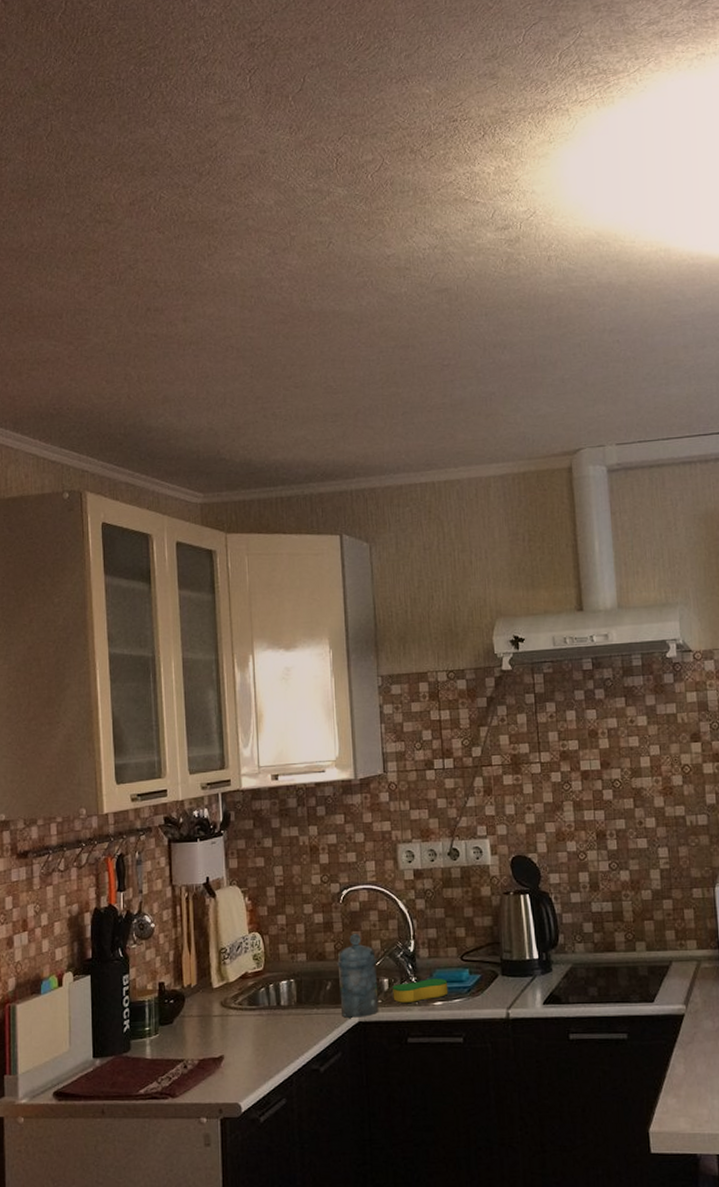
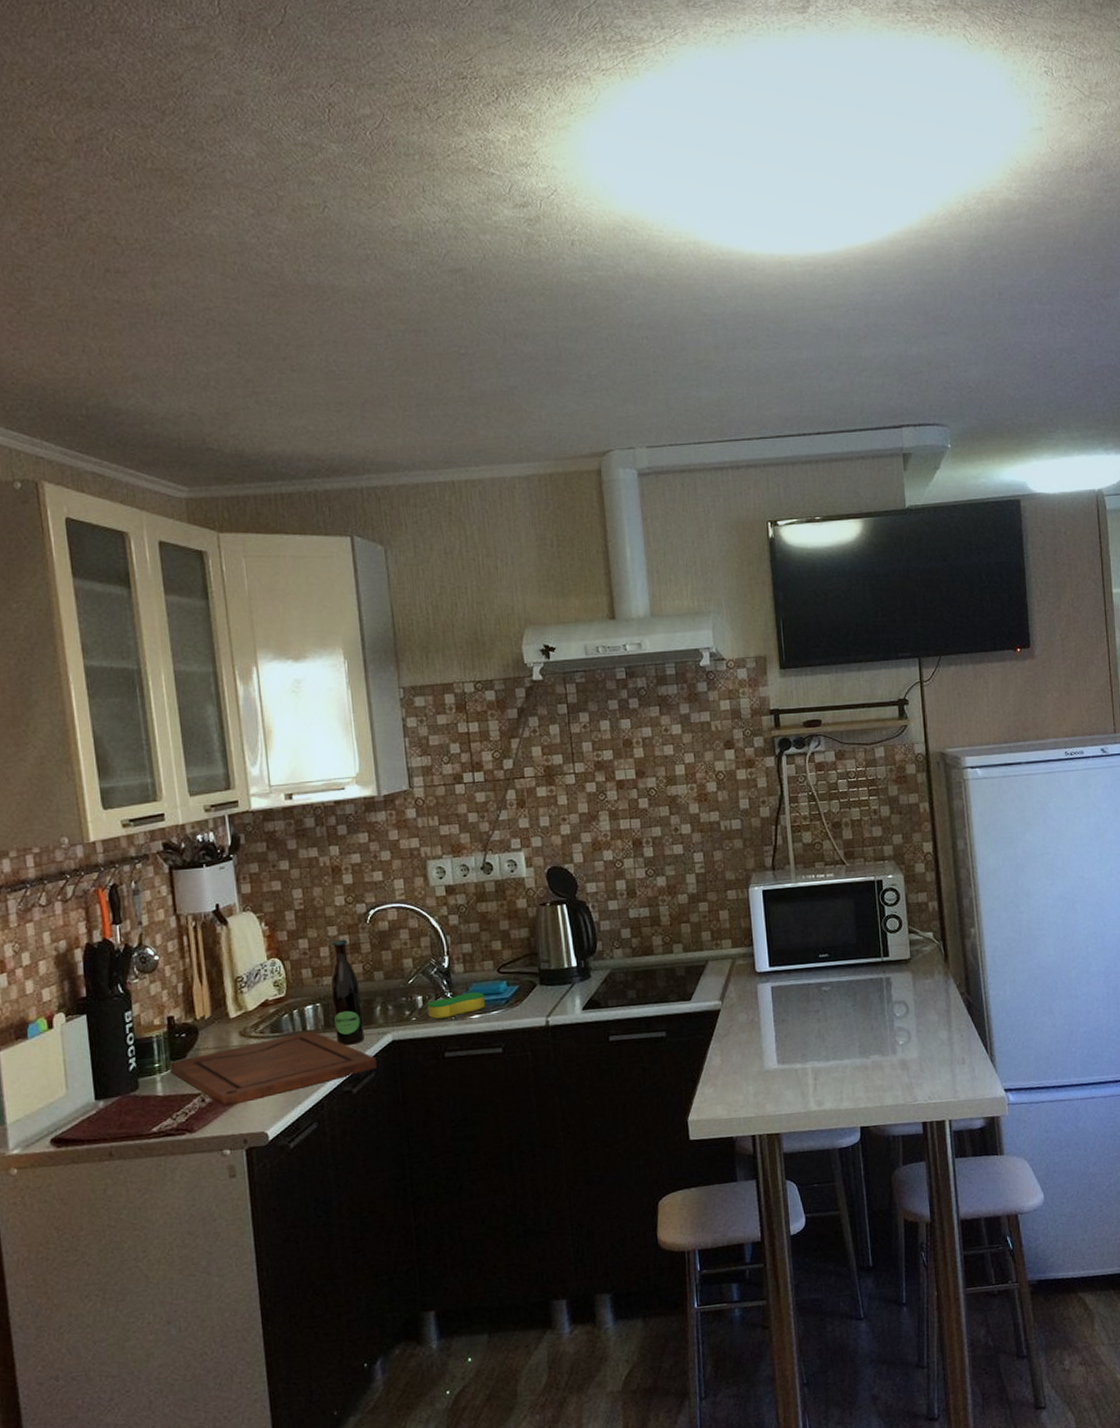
cutting board: none [158,1005,344,1075] -> present [170,1030,378,1107]
bottle: none [304,917,333,1023] -> present [330,939,364,1045]
canister: present [336,933,379,1018] -> none [365,952,414,1038]

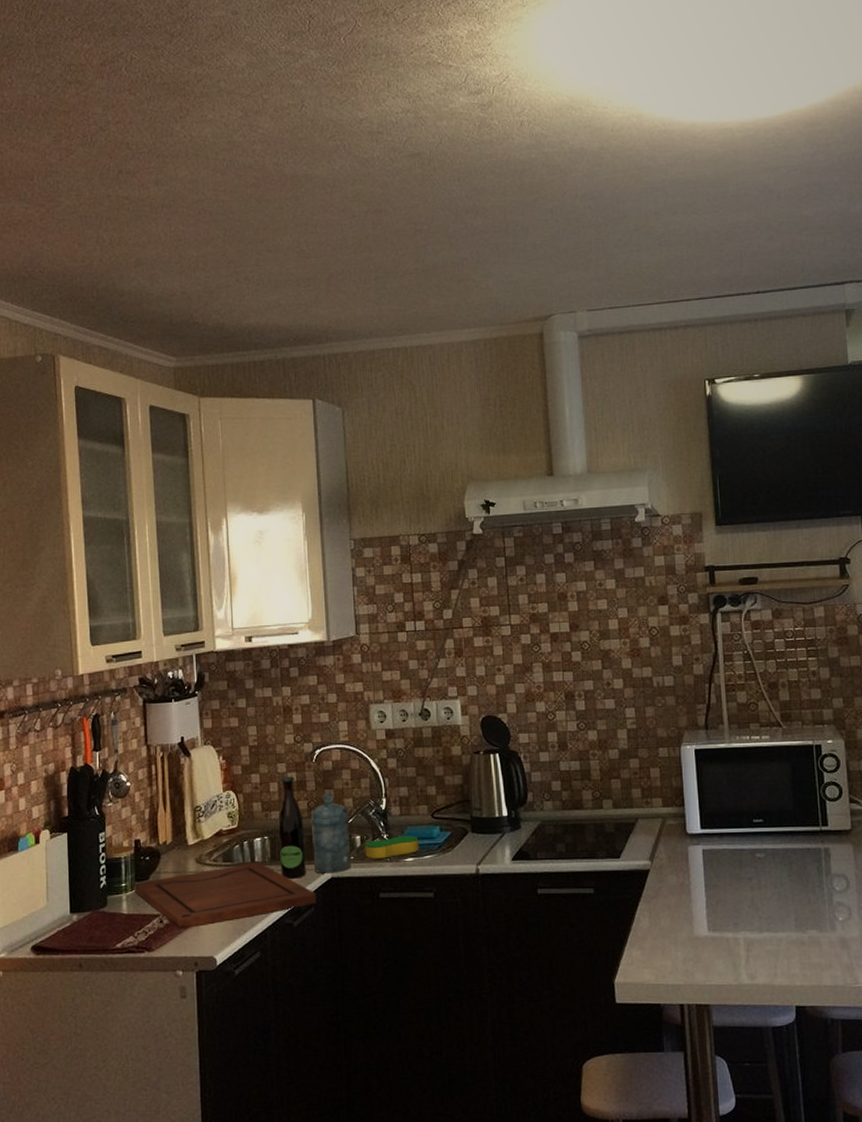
canister: none [365,952,414,1038] -> present [309,791,352,874]

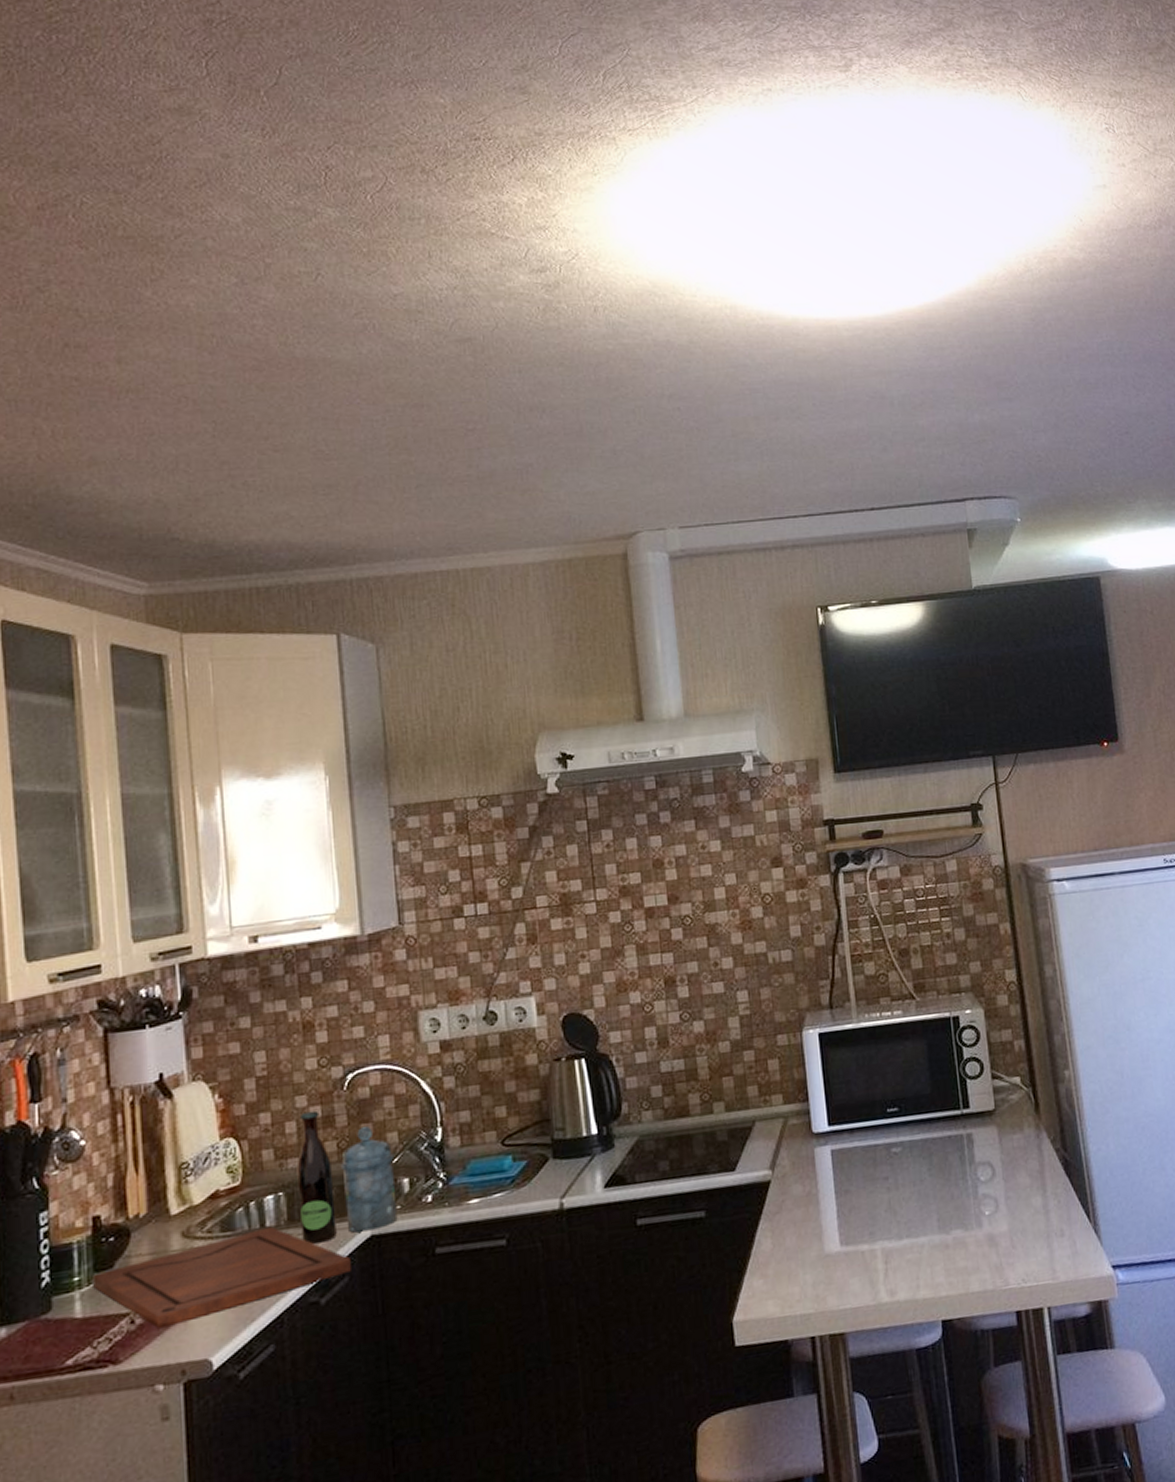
sponge: present [365,835,420,859] -> none [415,1170,487,1206]

